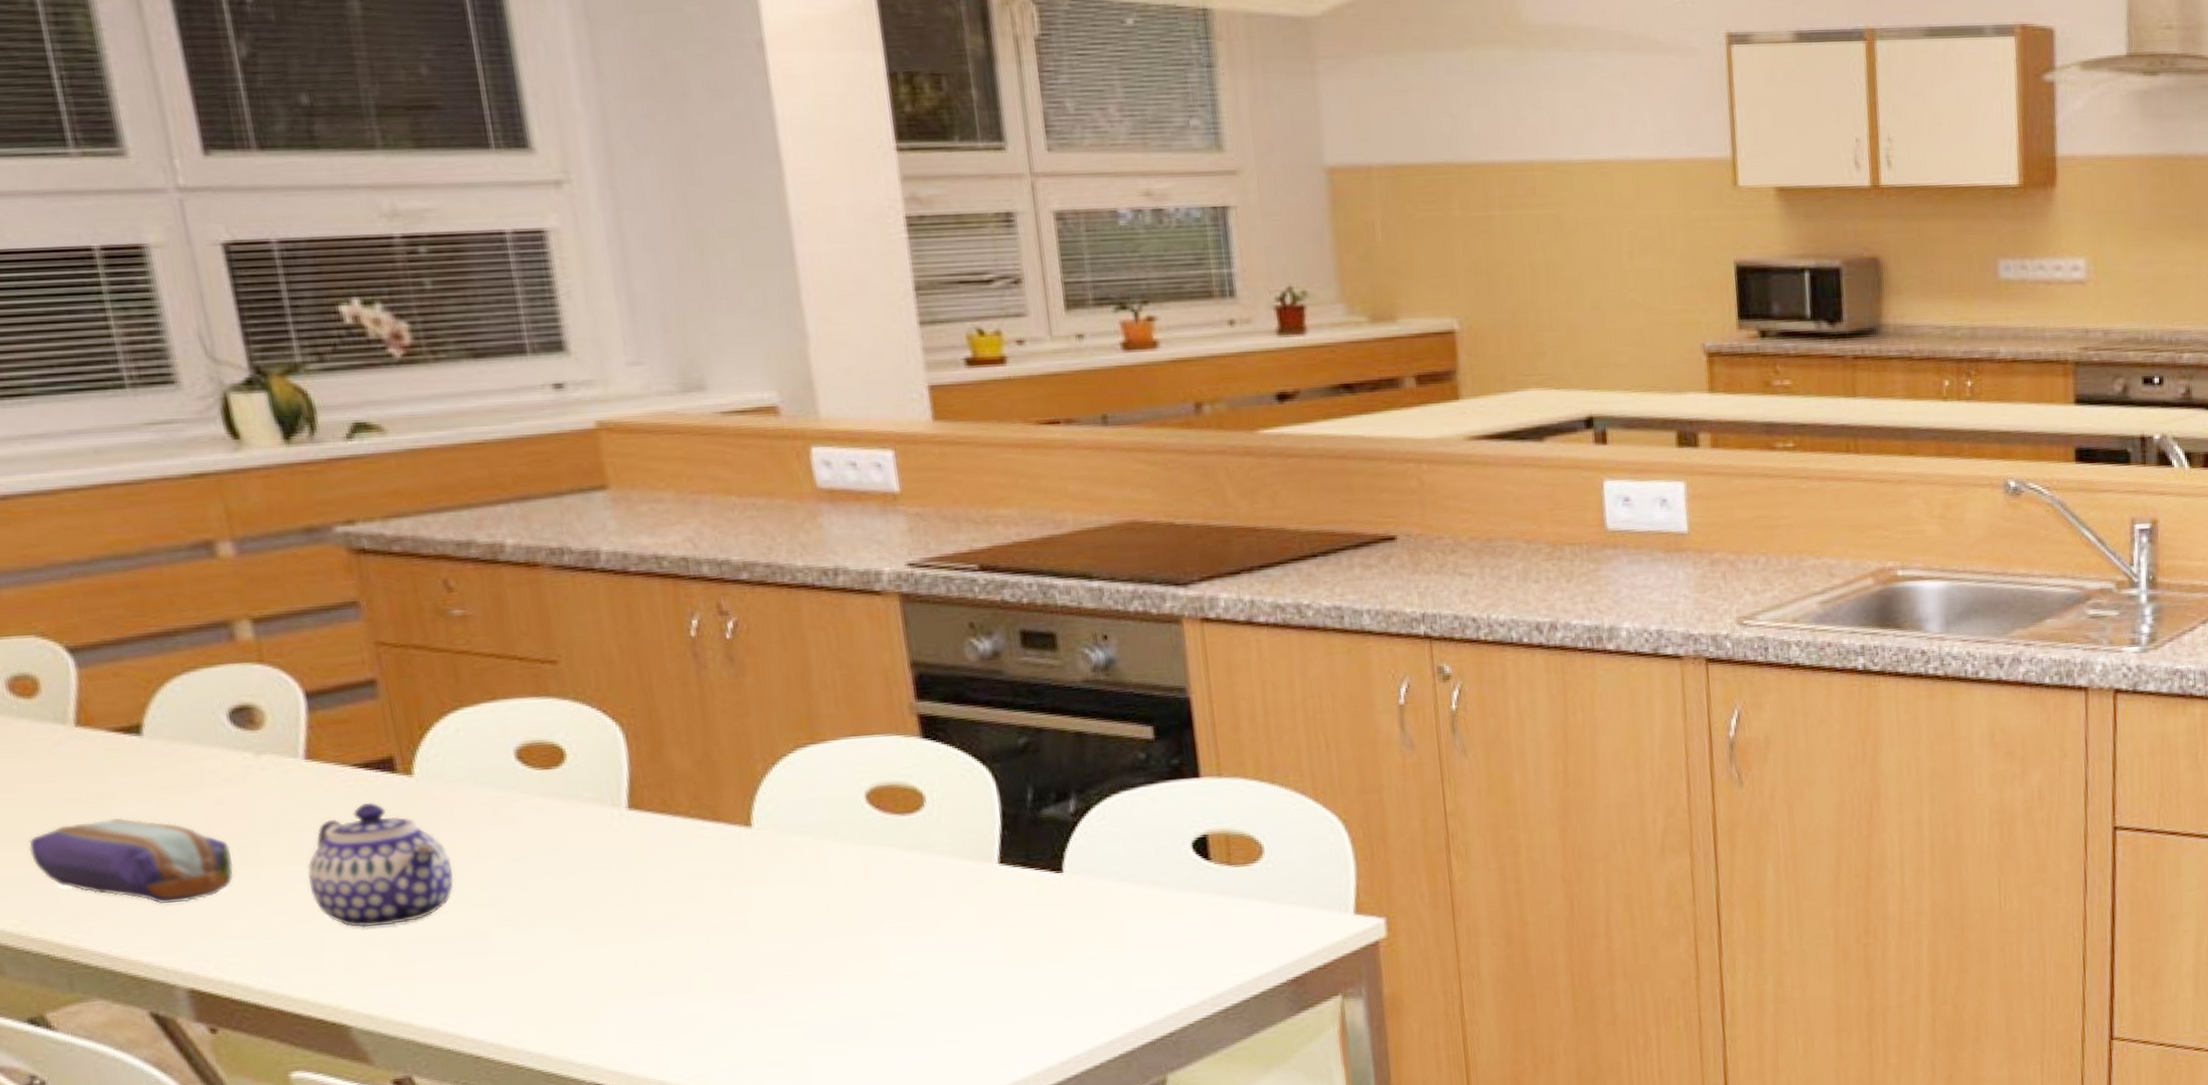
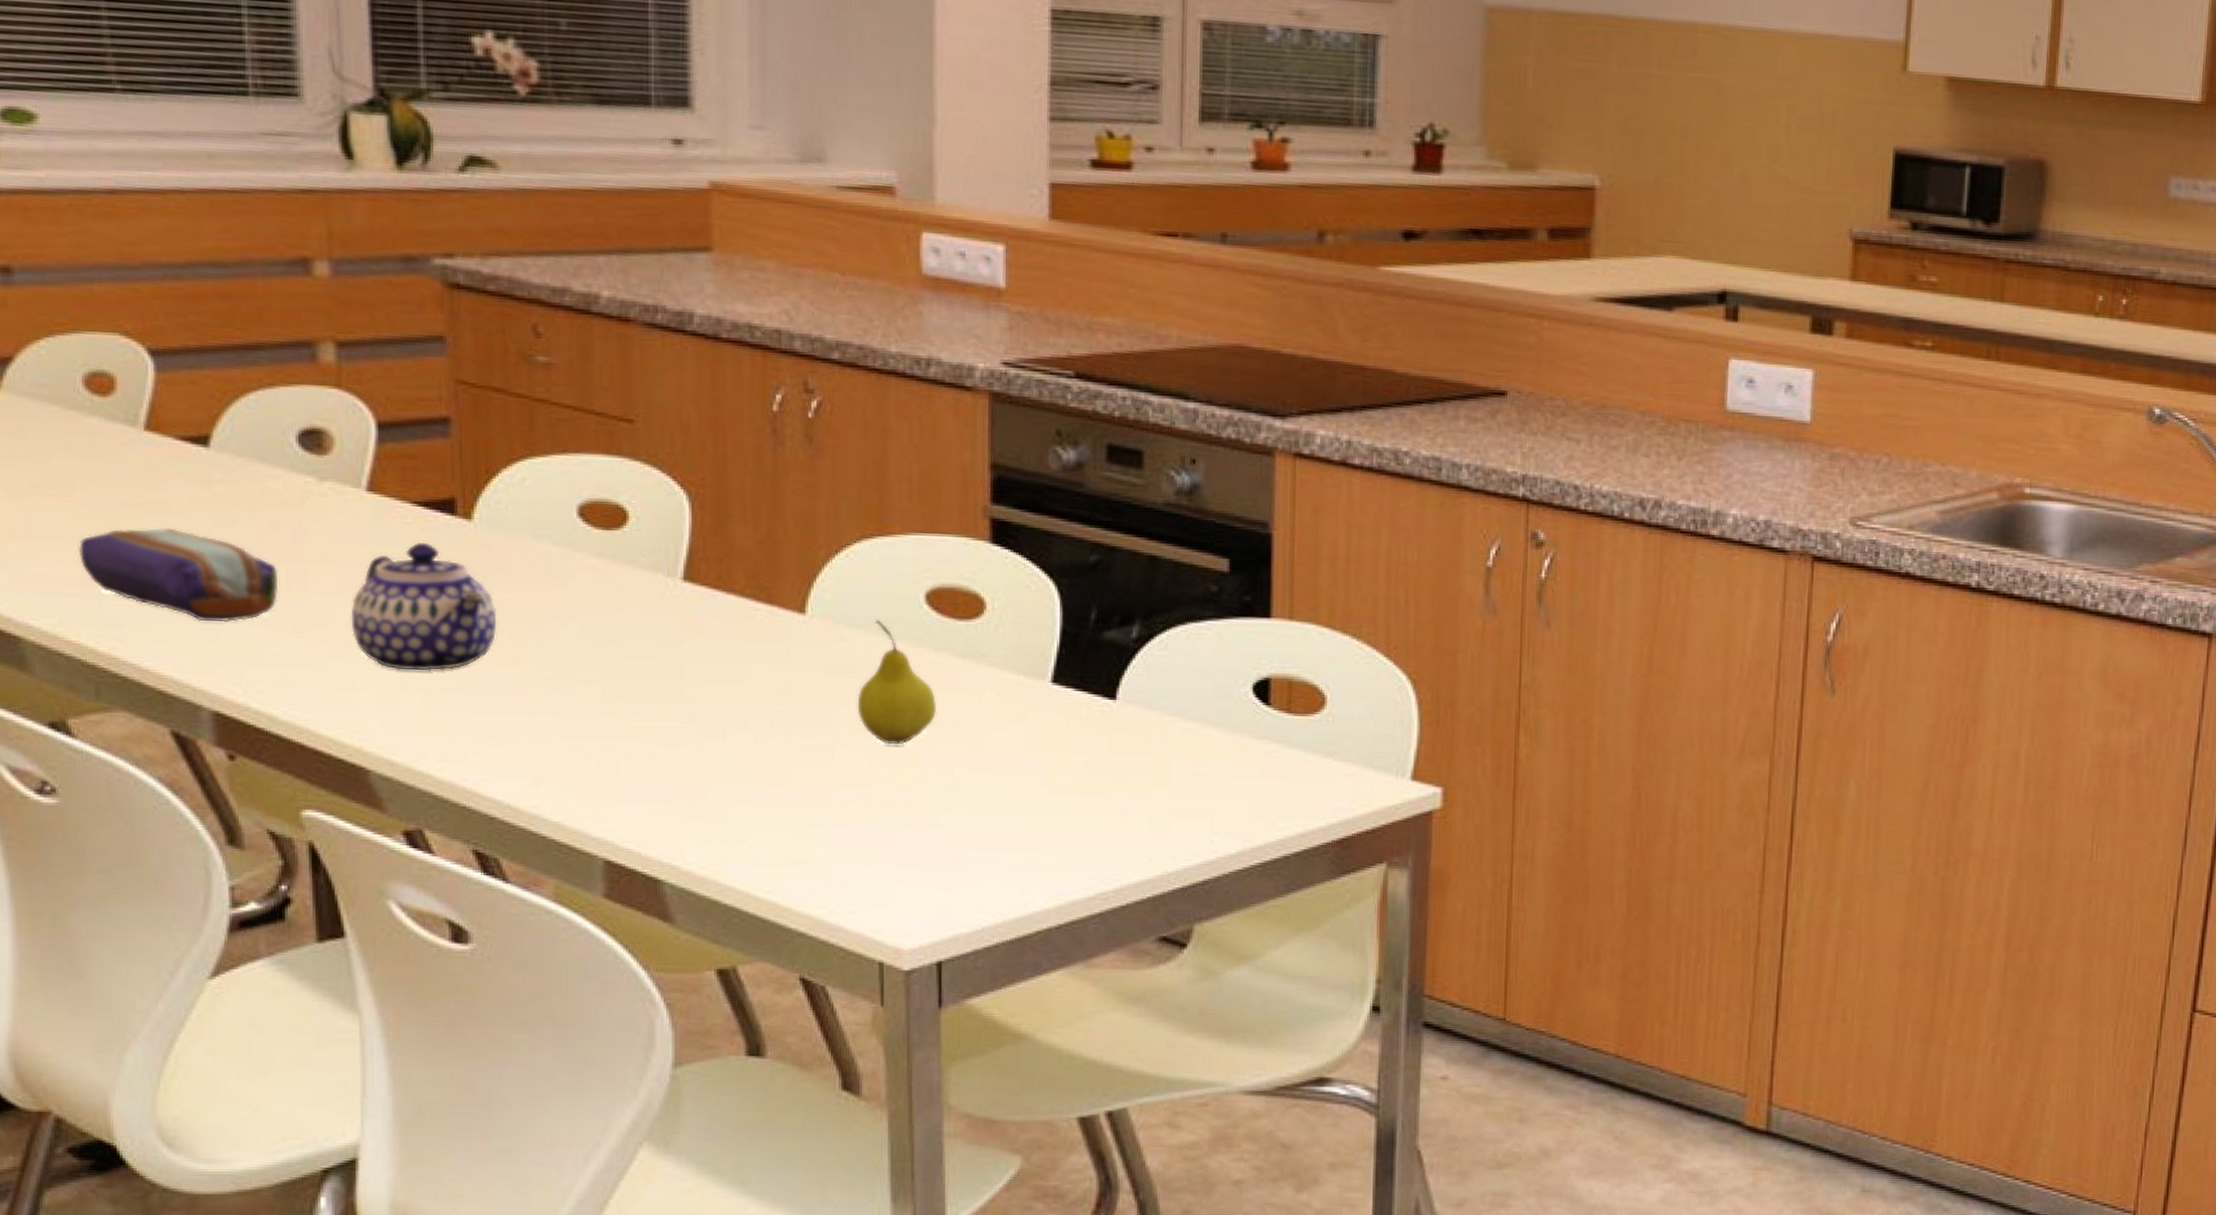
fruit: none [813,824,893,942] -> present [857,620,937,745]

